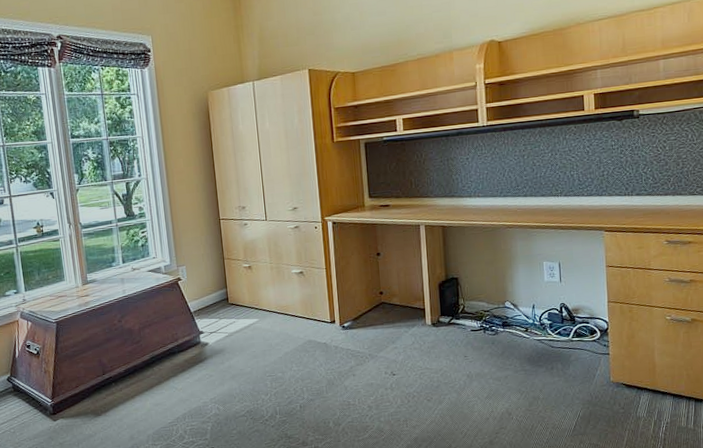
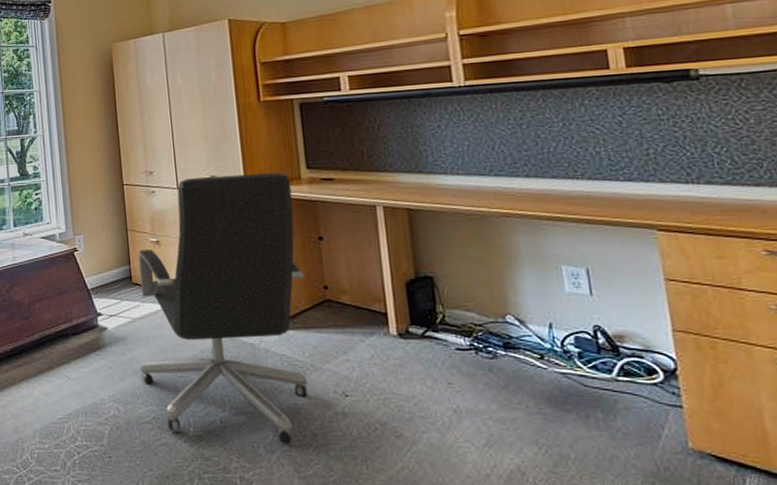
office chair: none [233,202,367,420] -> present [138,173,308,445]

